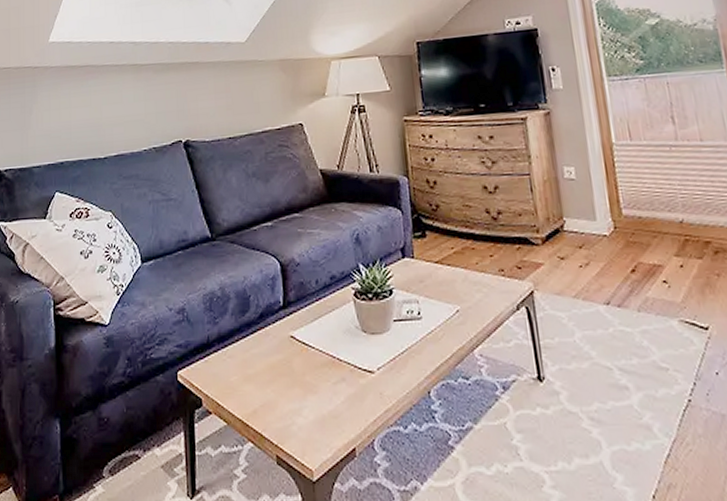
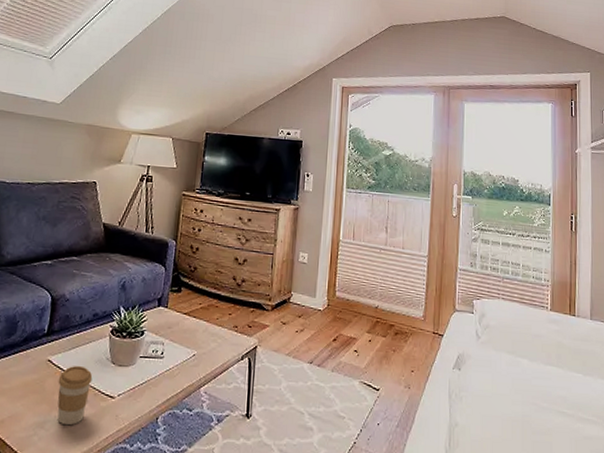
coffee cup: none [306,338,345,410] -> present [57,365,93,426]

